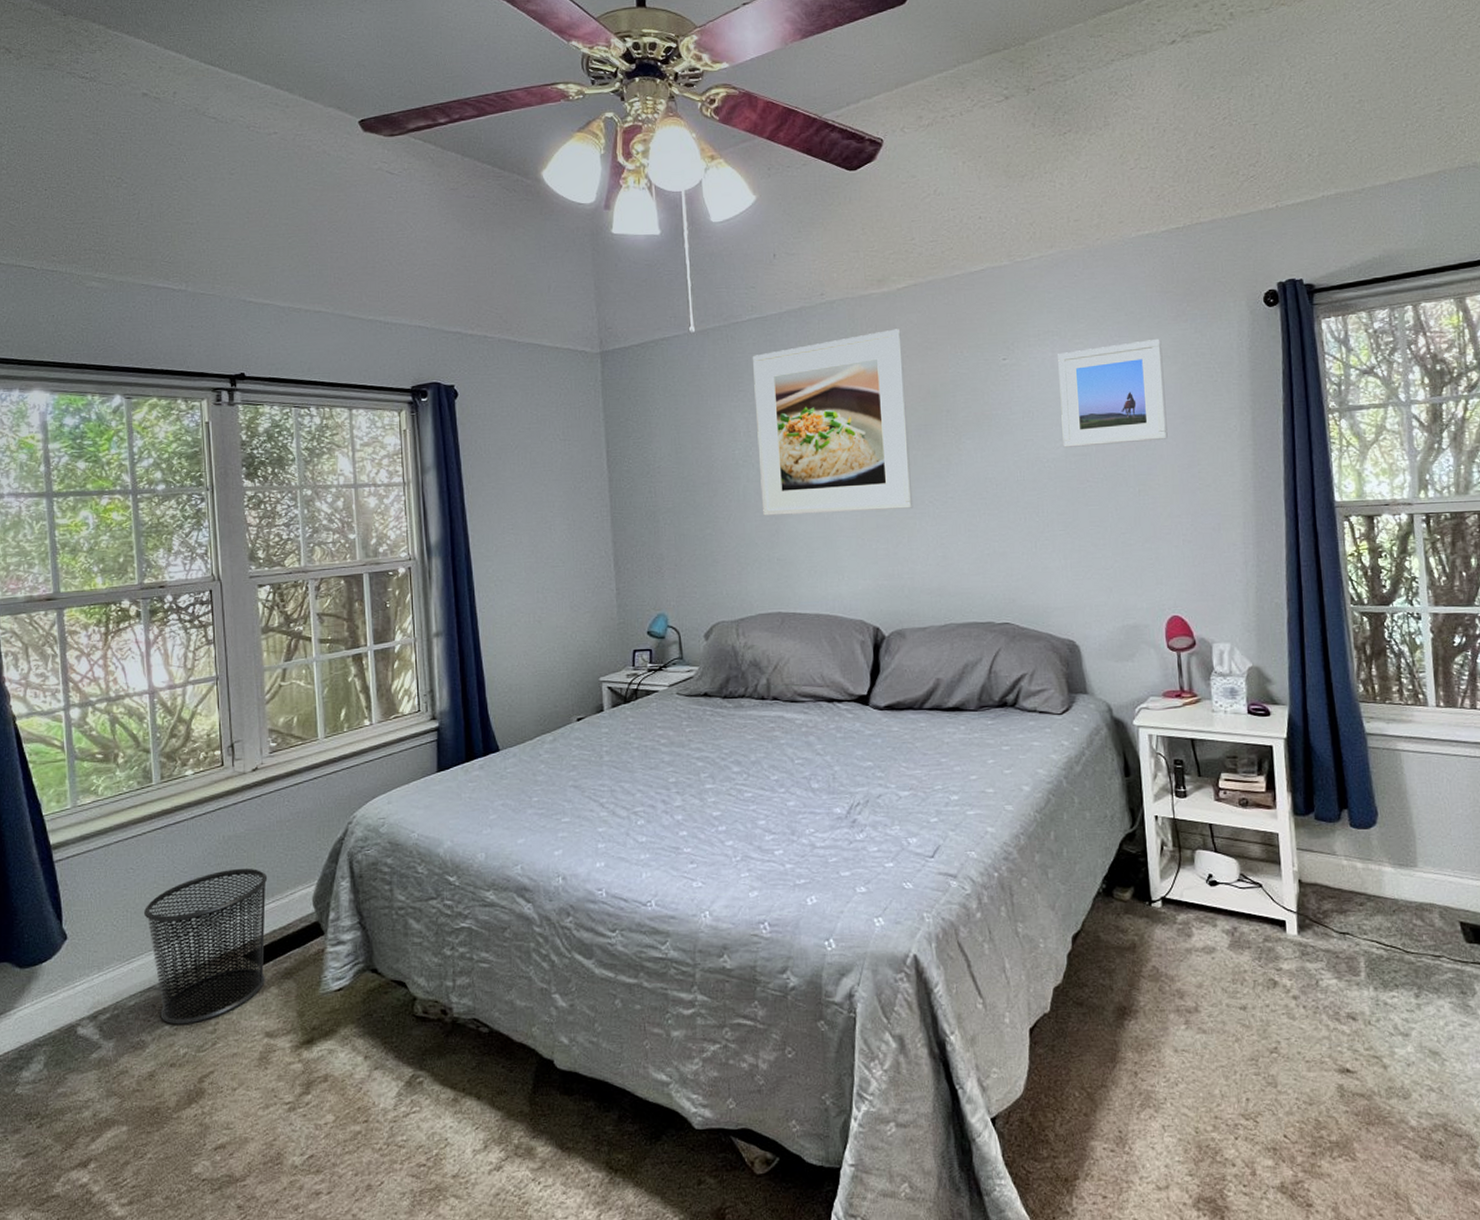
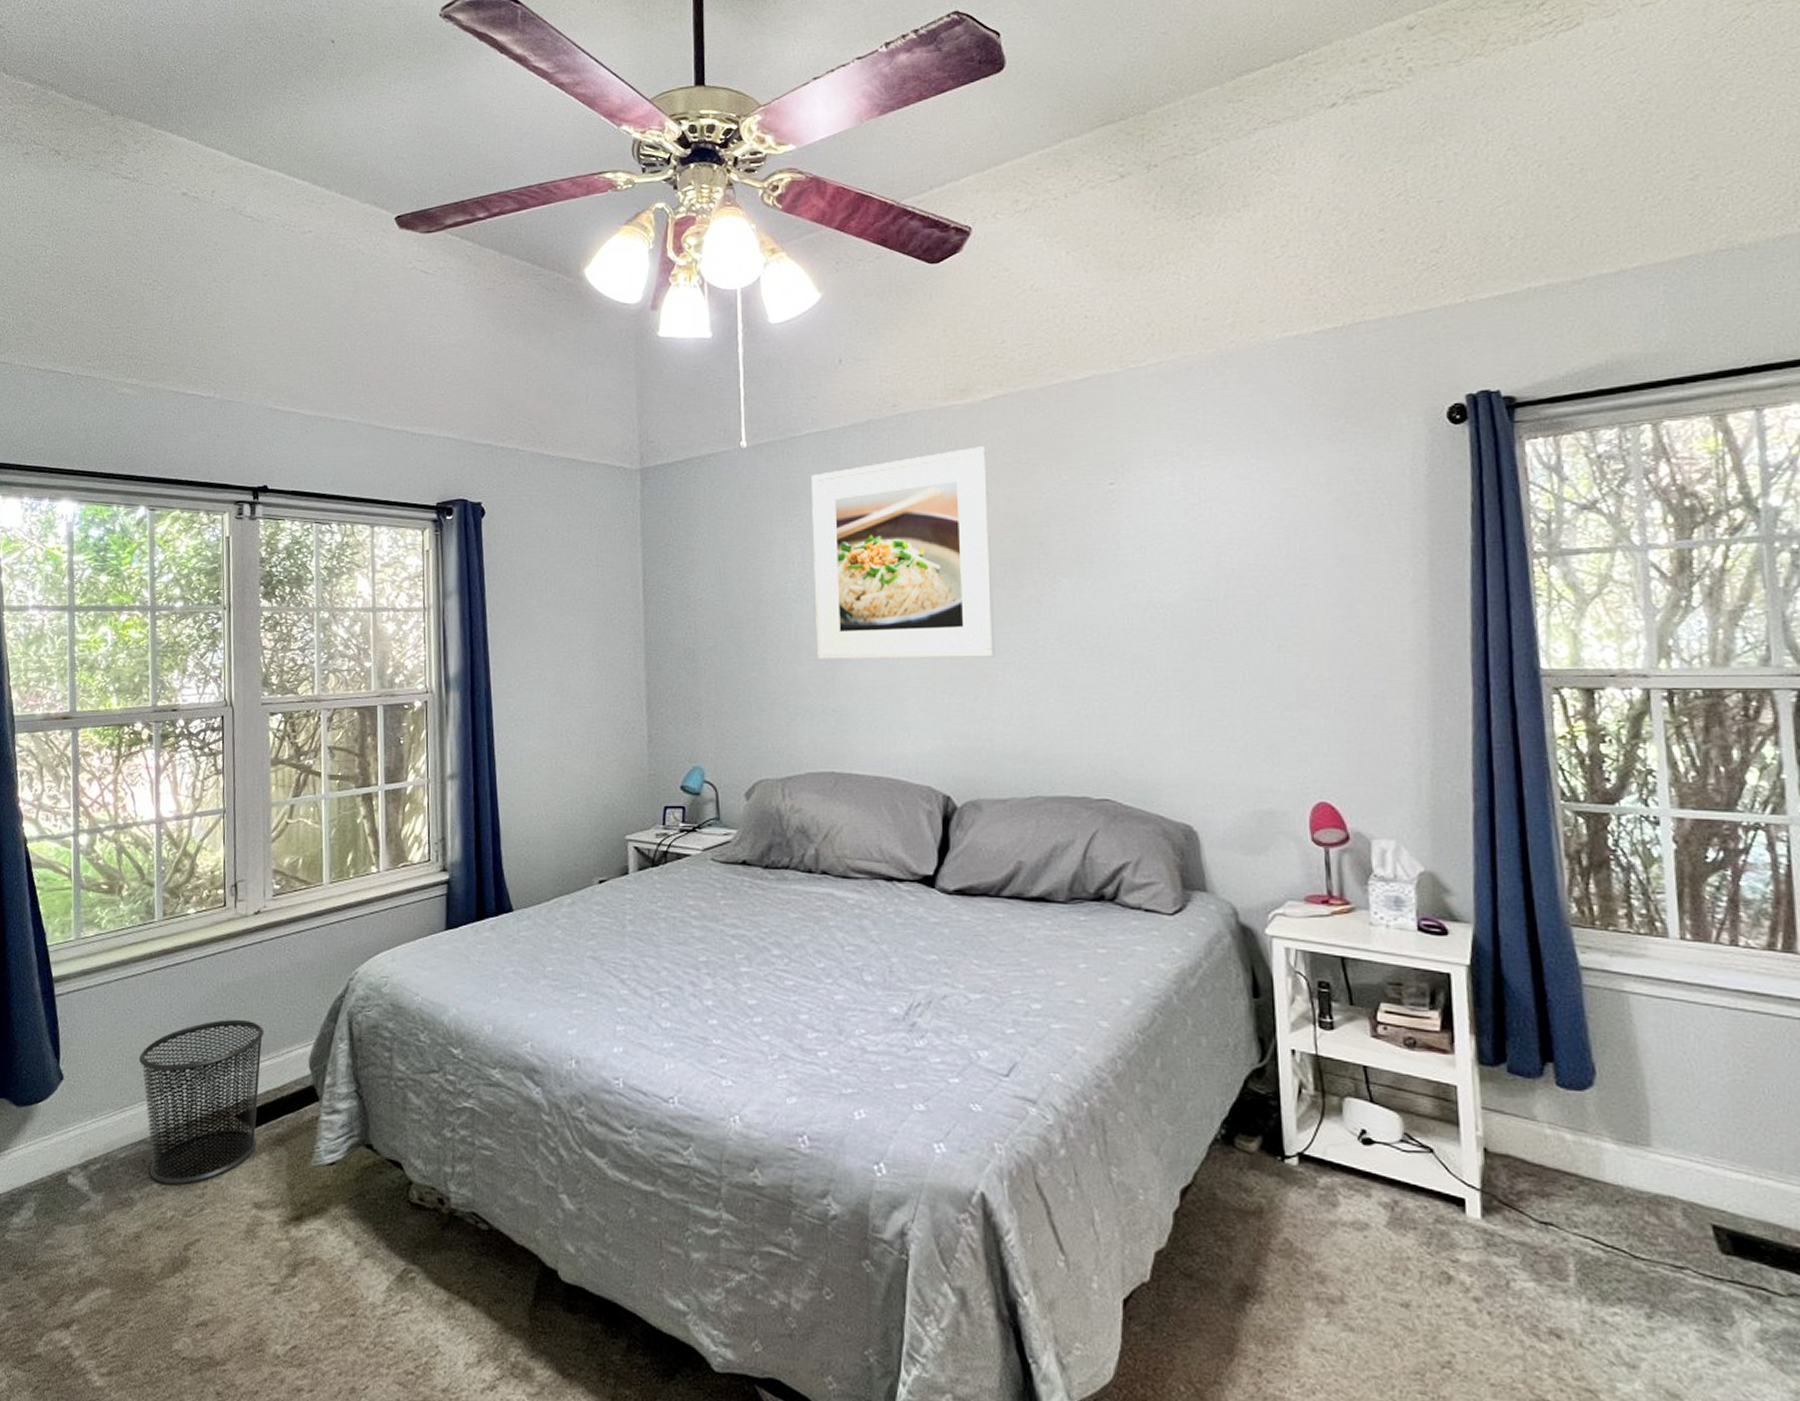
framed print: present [1058,338,1168,447] -> none [1178,461,1317,591]

